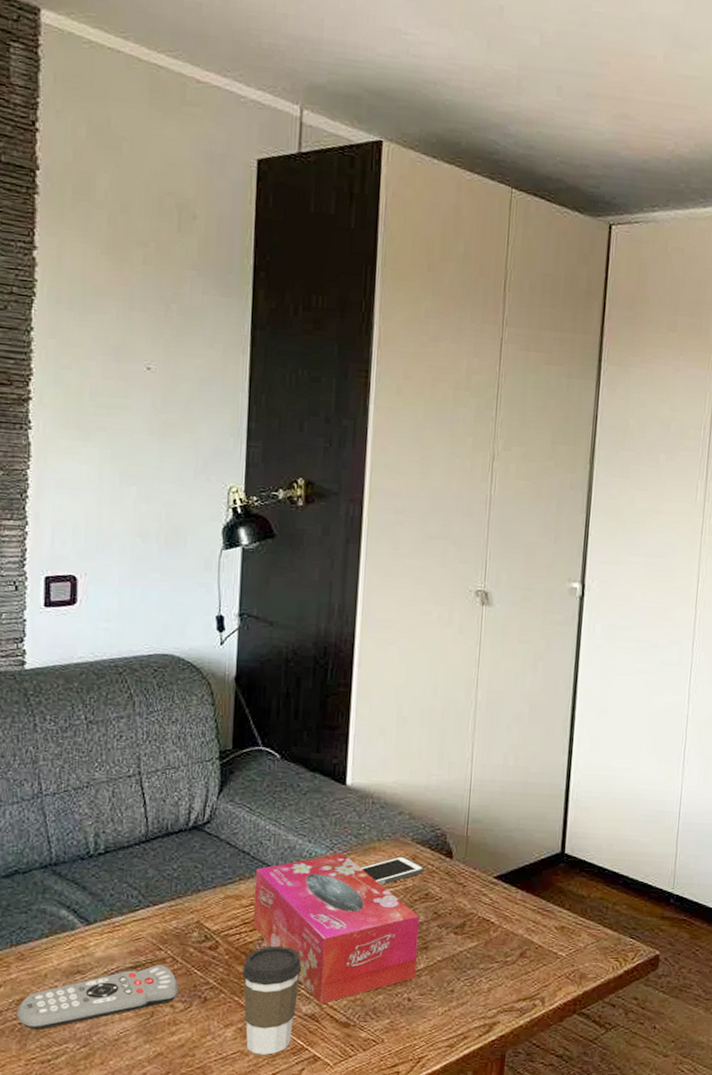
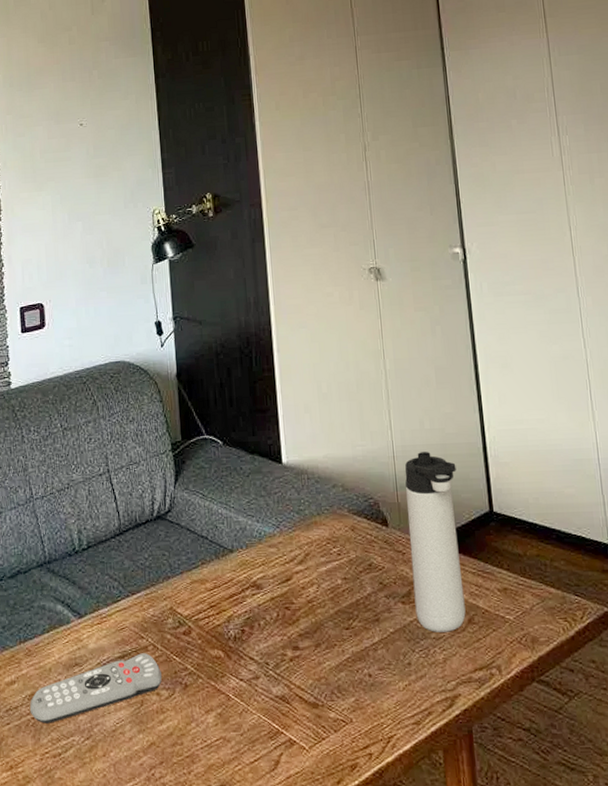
coffee cup: present [243,945,302,1055] -> none [215,627,268,741]
tissue box: present [253,853,420,1004] -> none [214,530,372,685]
cell phone: present [359,856,425,885] -> none [305,528,364,559]
thermos bottle: none [467,788,535,964] -> present [405,452,466,632]

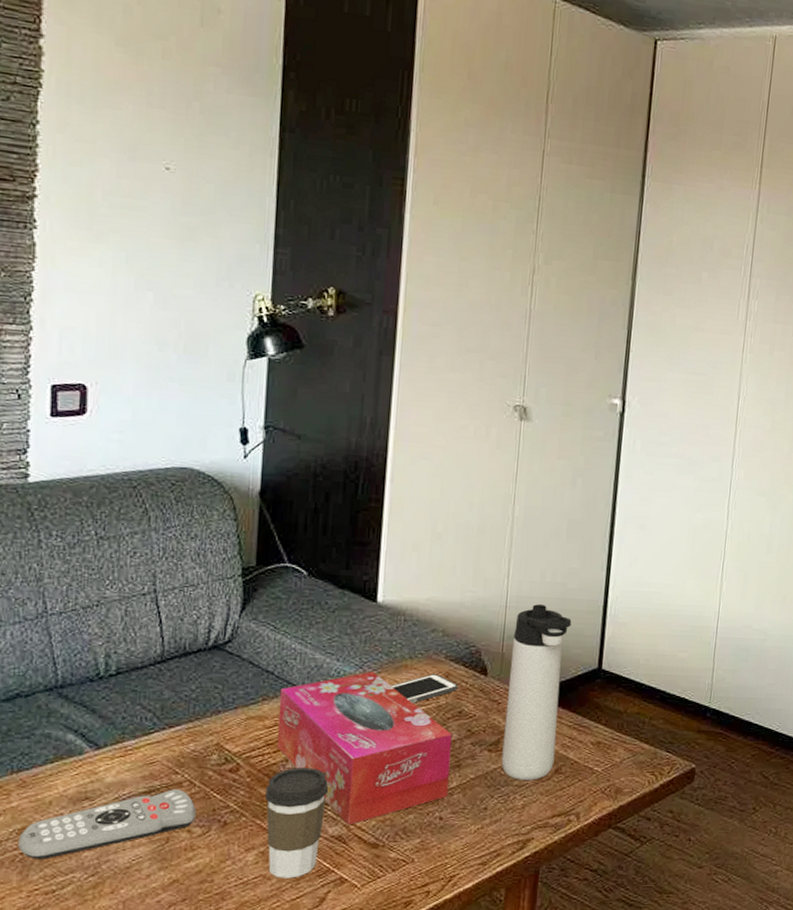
tissue box: none [214,530,372,685] -> present [277,671,453,825]
coffee cup: none [215,627,268,741] -> present [265,767,329,878]
cell phone: none [305,528,364,559] -> present [390,674,458,703]

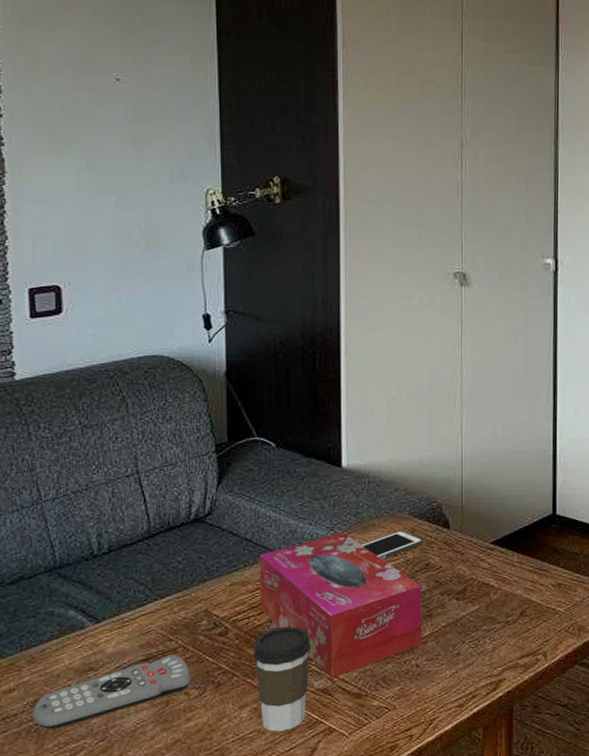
thermos bottle: present [501,604,572,780] -> none [469,458,524,625]

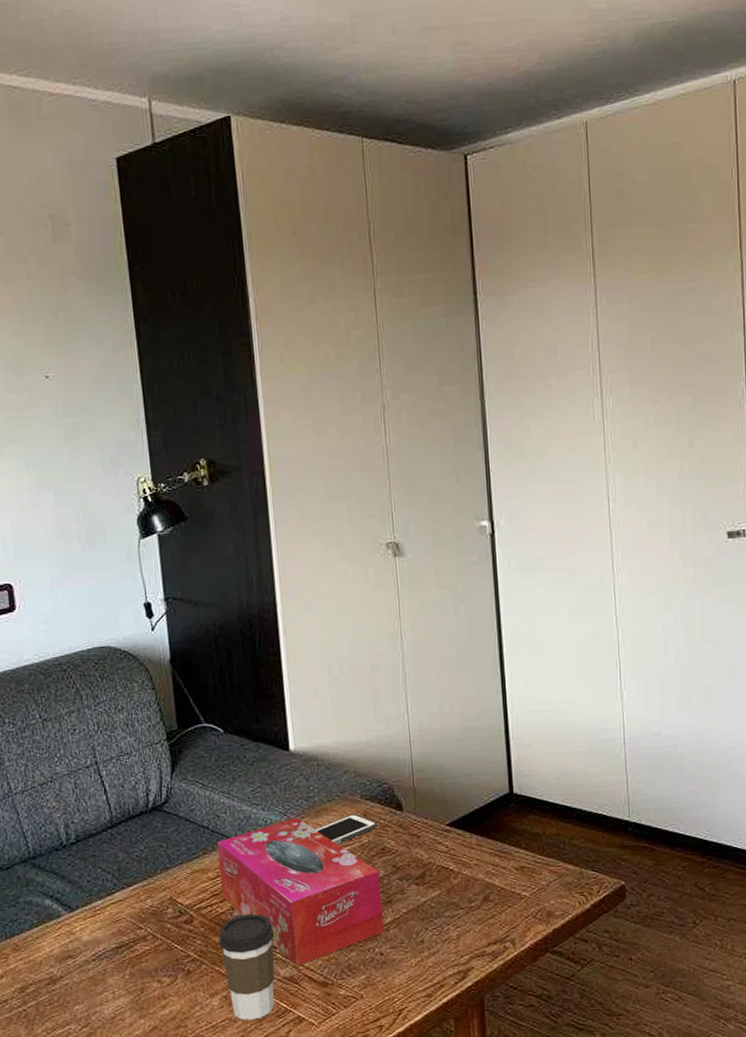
remote control: present [33,655,191,729] -> none [20,943,163,1015]

